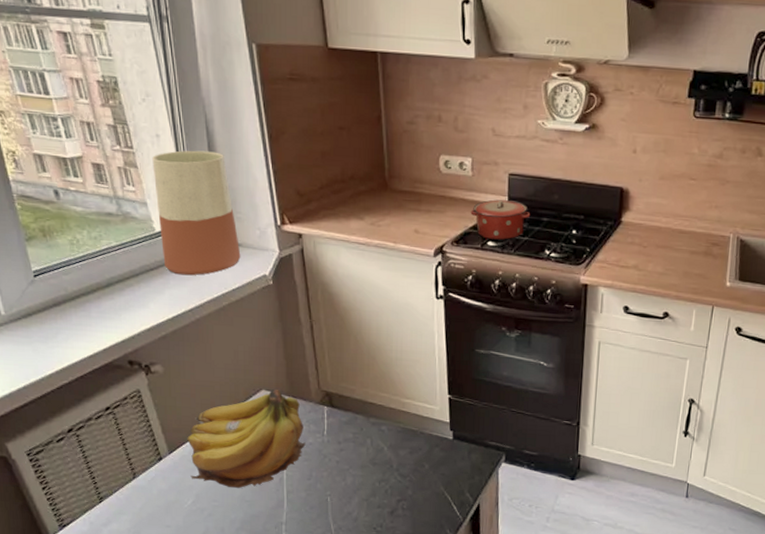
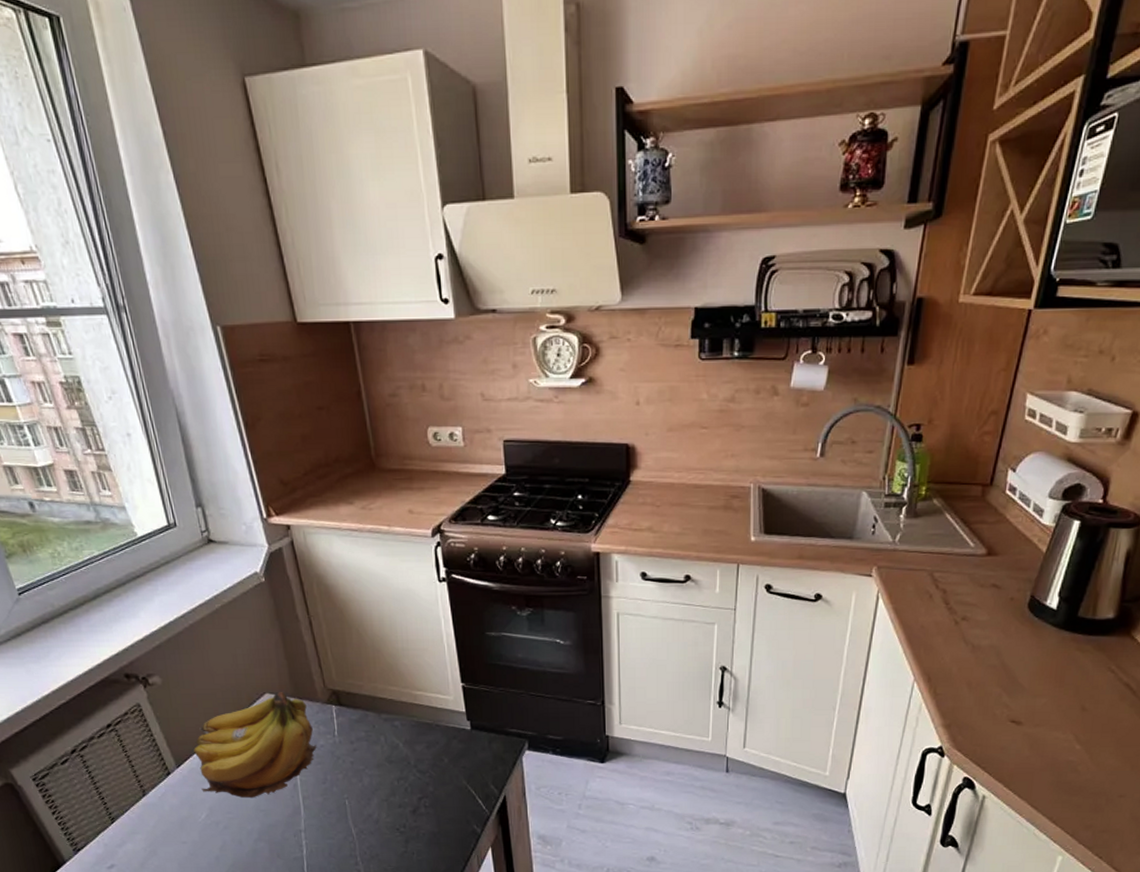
vase: present [152,150,241,276] -> none [125,446,229,580]
casserole: present [470,199,531,241] -> none [466,469,531,514]

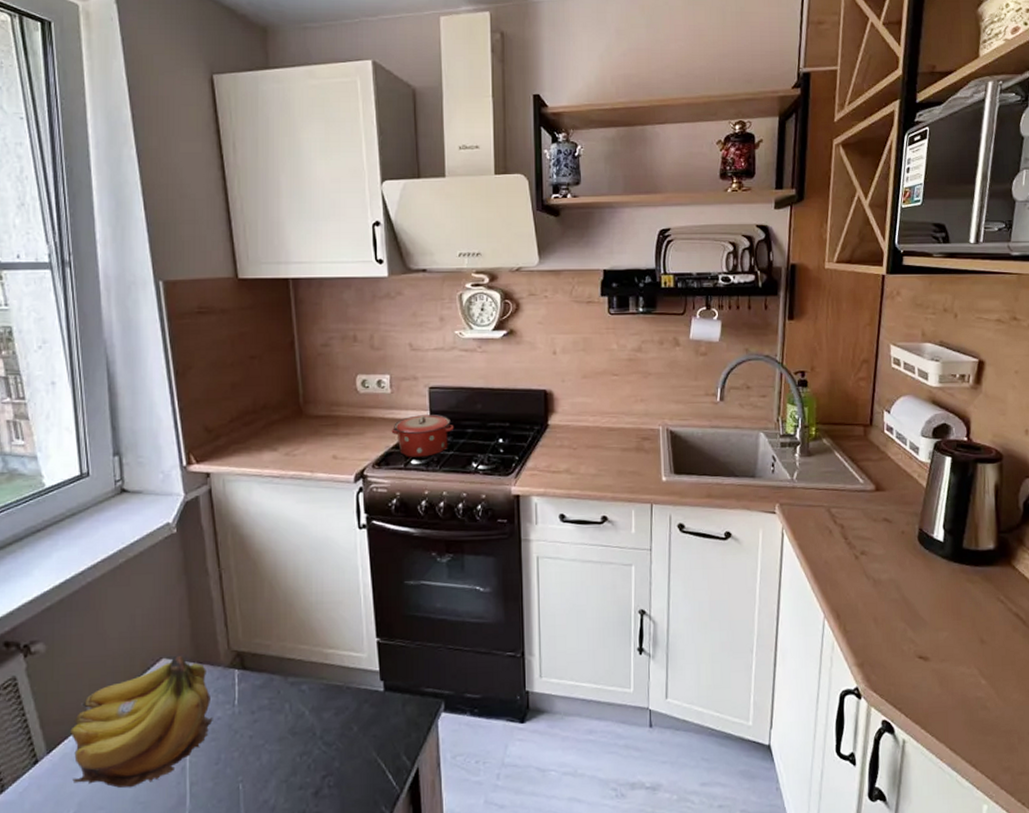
casserole: none [466,469,531,514] -> present [391,414,454,459]

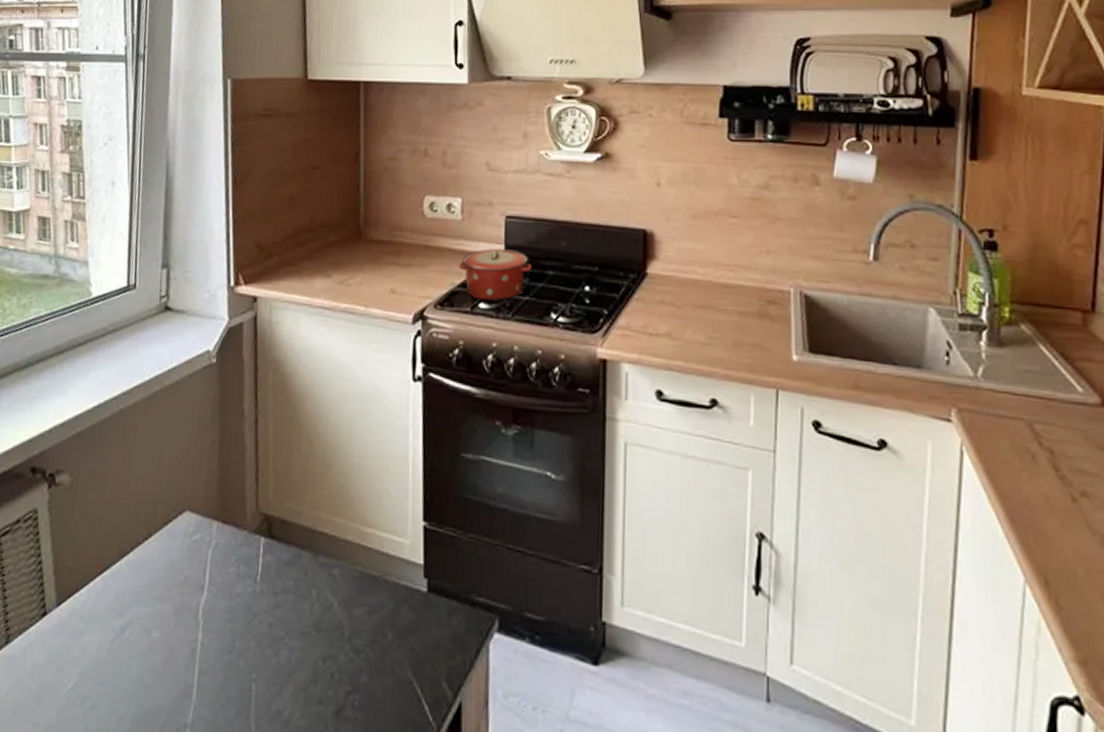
fruit: present [70,655,213,788] -> none [77,509,232,665]

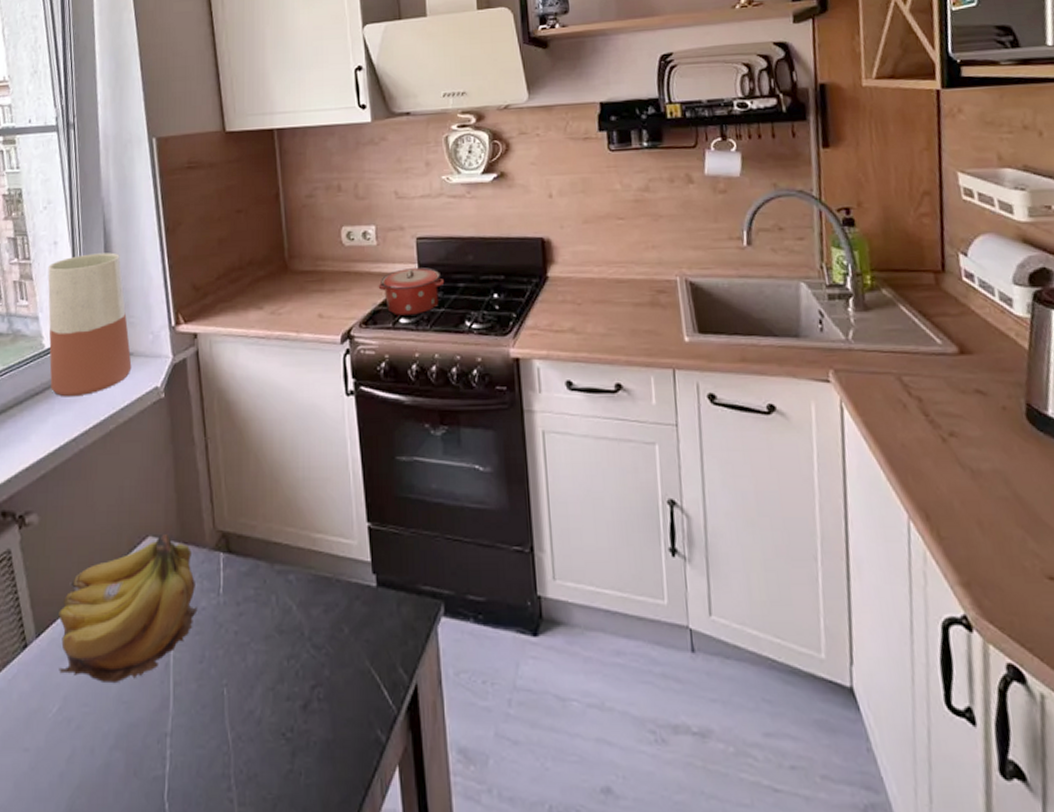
fruit: none [77,509,232,665] -> present [58,533,198,684]
vase: none [94,198,184,352] -> present [48,252,132,397]

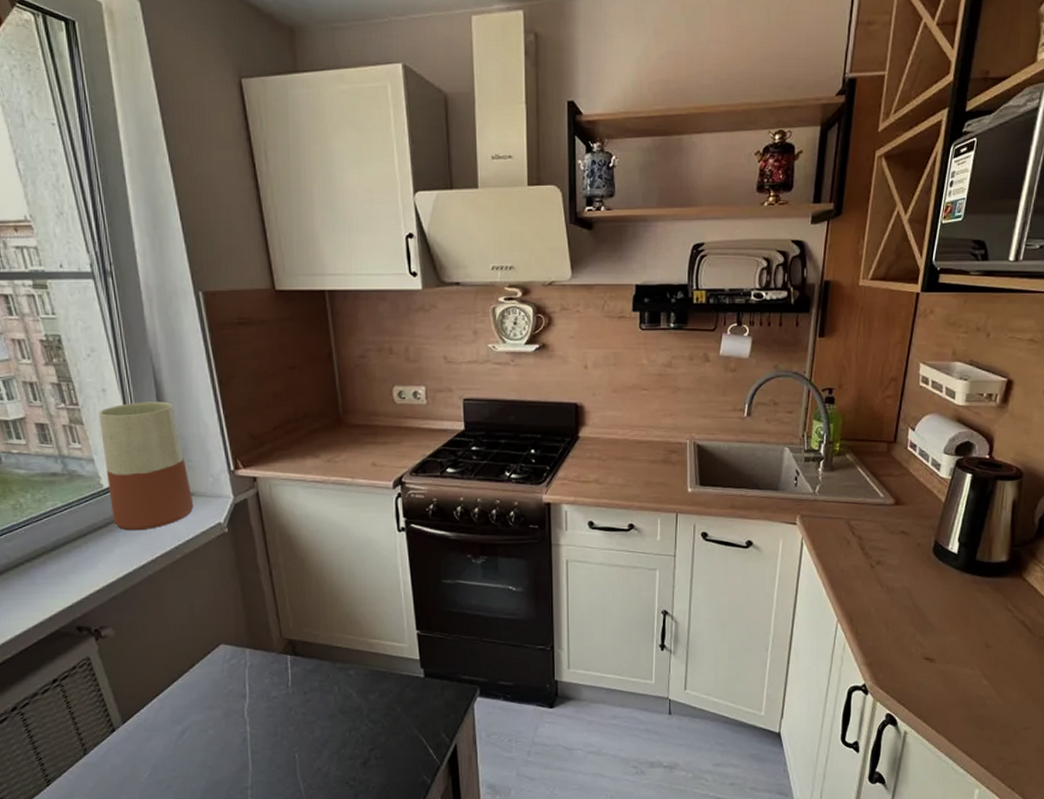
fruit: present [58,533,198,684] -> none [142,641,269,755]
casserole: present [378,267,445,317] -> none [427,425,488,467]

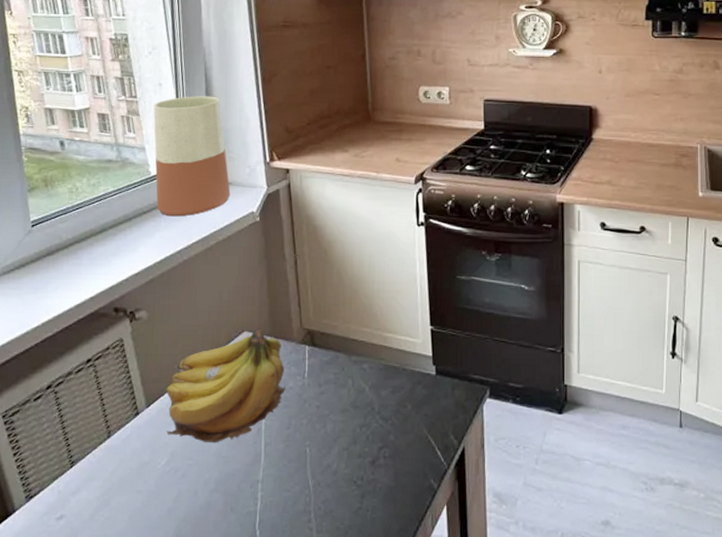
fruit: none [142,641,269,755] -> present [166,329,286,444]

